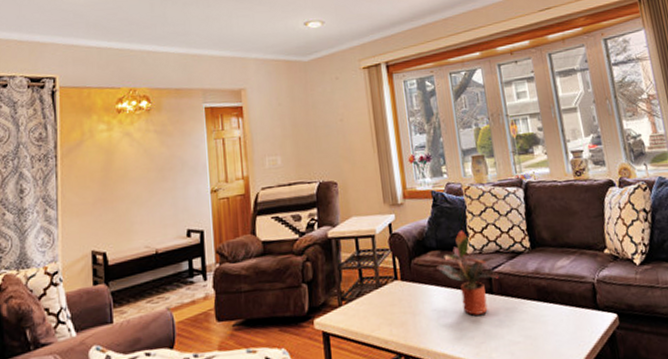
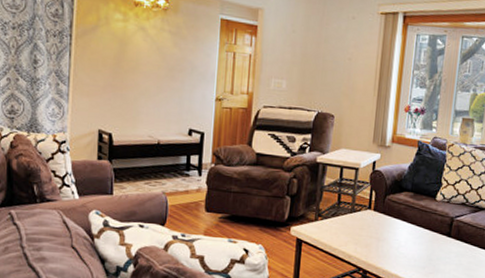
potted plant: present [435,229,499,316] -> none [406,179,459,251]

